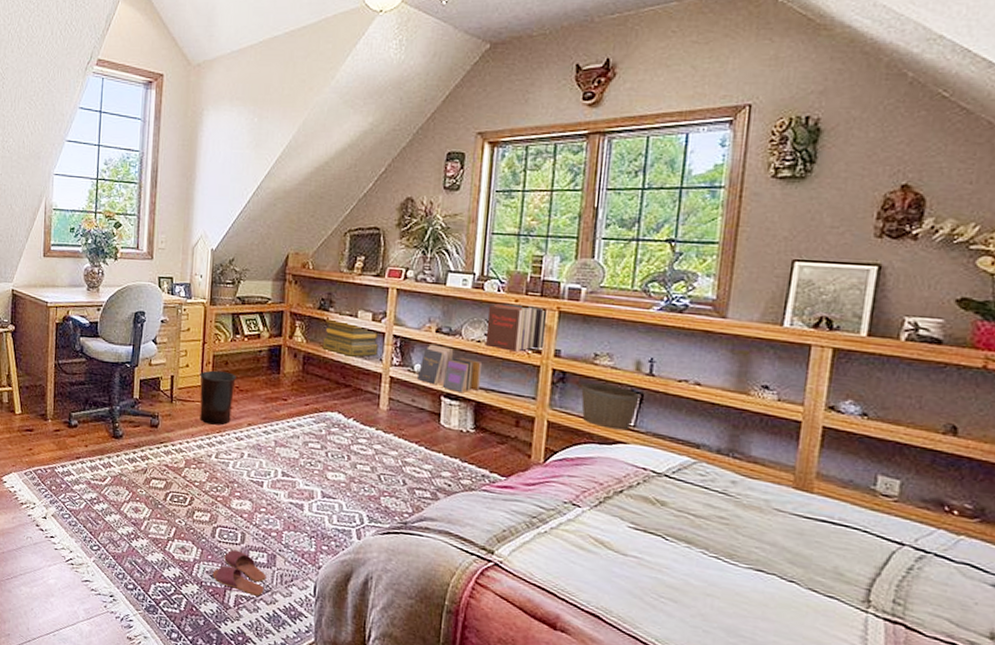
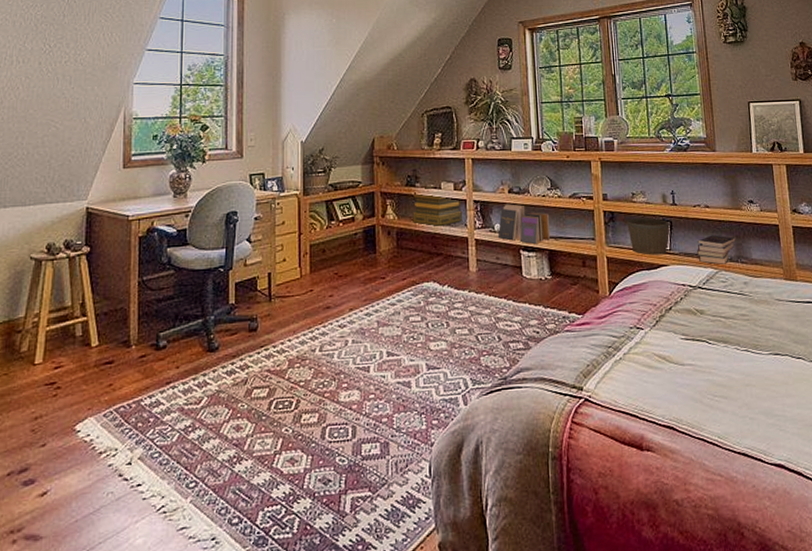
waste bin: present [200,370,237,426] -> none [298,259,335,317]
slippers: present [212,549,267,597] -> none [325,447,381,494]
books: present [485,303,544,352] -> none [547,159,592,201]
books: none [670,418,732,457] -> present [696,235,736,265]

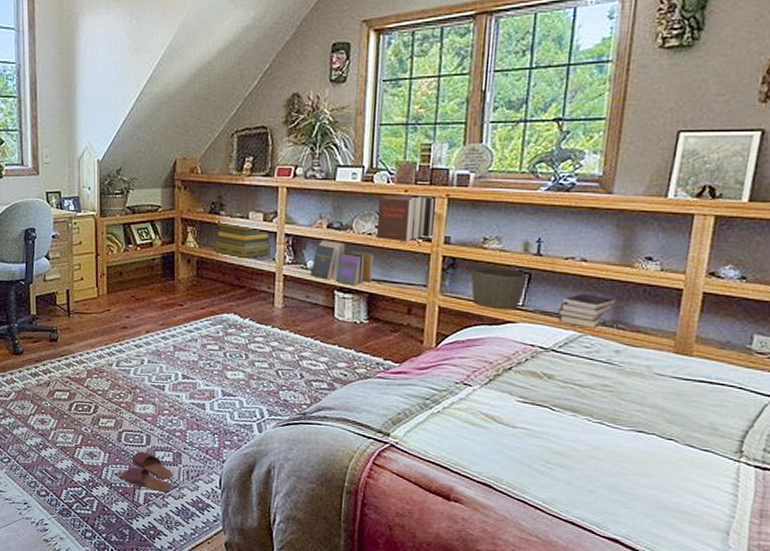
slippers: none [325,447,381,494] -> present [121,451,173,493]
books: none [547,159,592,201] -> present [376,194,434,242]

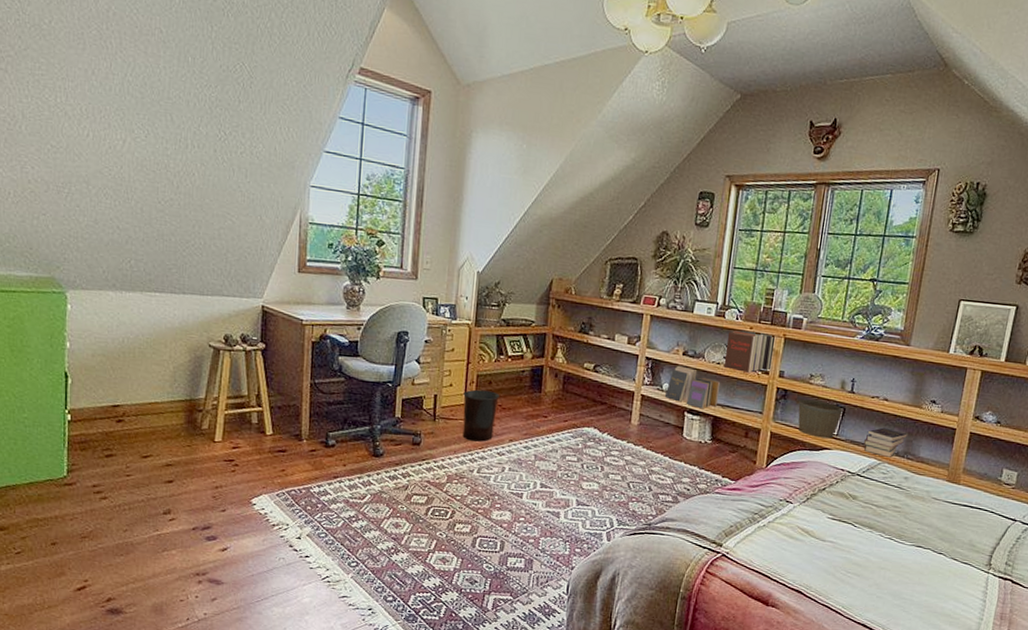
waste bin: none [95,281,132,335] -> present [462,389,500,442]
slippers: present [121,451,173,493] -> none [472,557,524,598]
decorative box: present [215,212,271,258] -> none [581,334,632,377]

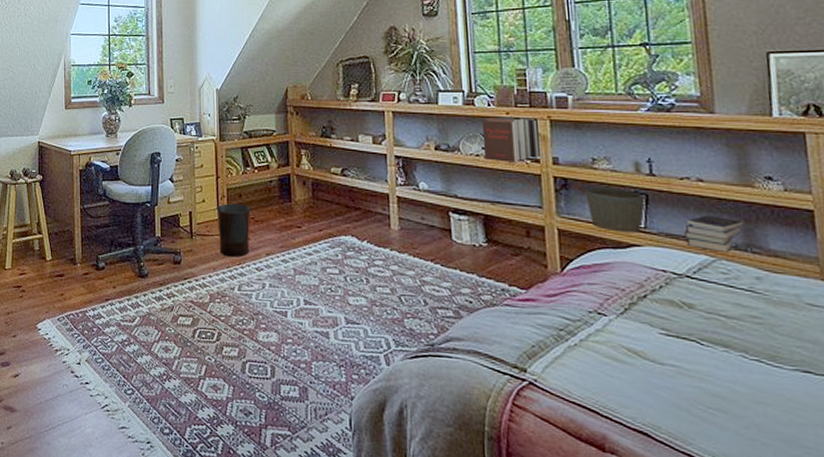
books: present [664,365,696,402] -> none [422,161,454,201]
books: present [687,377,720,409] -> none [449,172,485,208]

